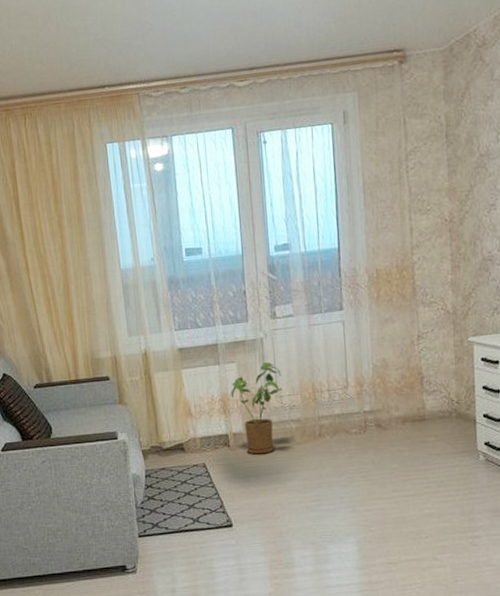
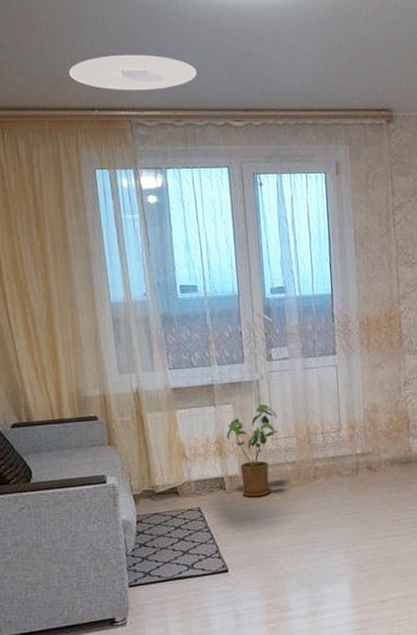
ceiling light: none [82,26,202,66] -> present [69,54,198,91]

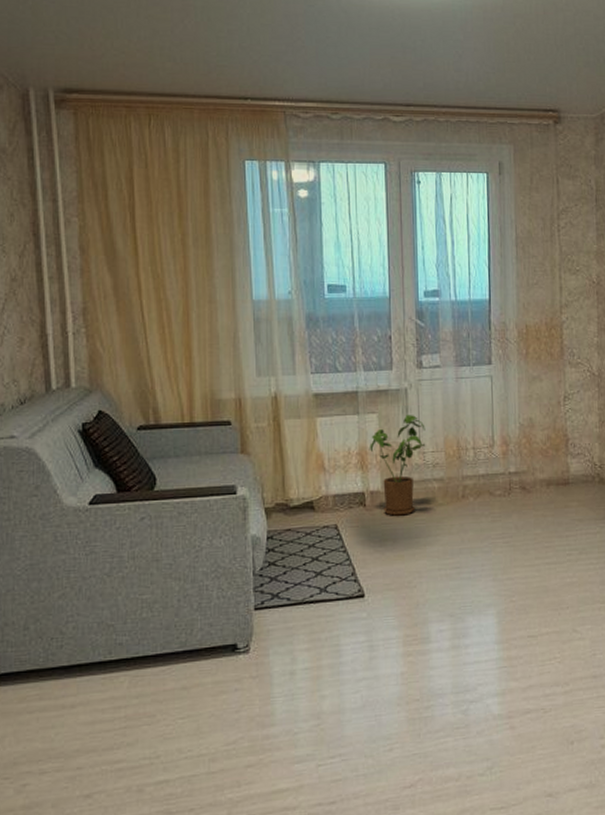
ceiling light: present [69,54,198,91] -> none [223,44,358,82]

